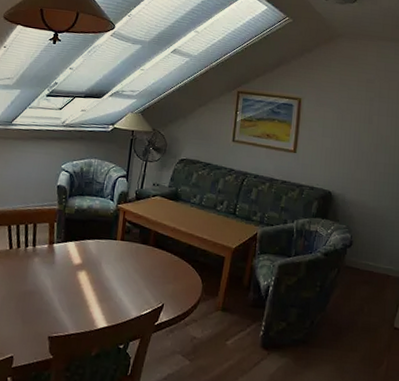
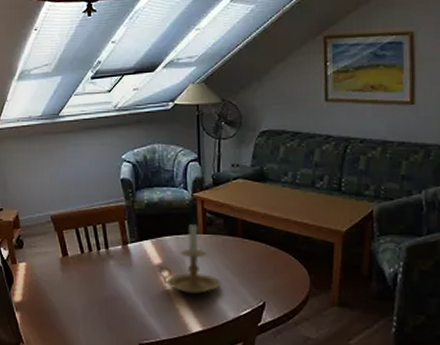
candle holder: none [77,230,130,293] -> present [158,223,221,294]

